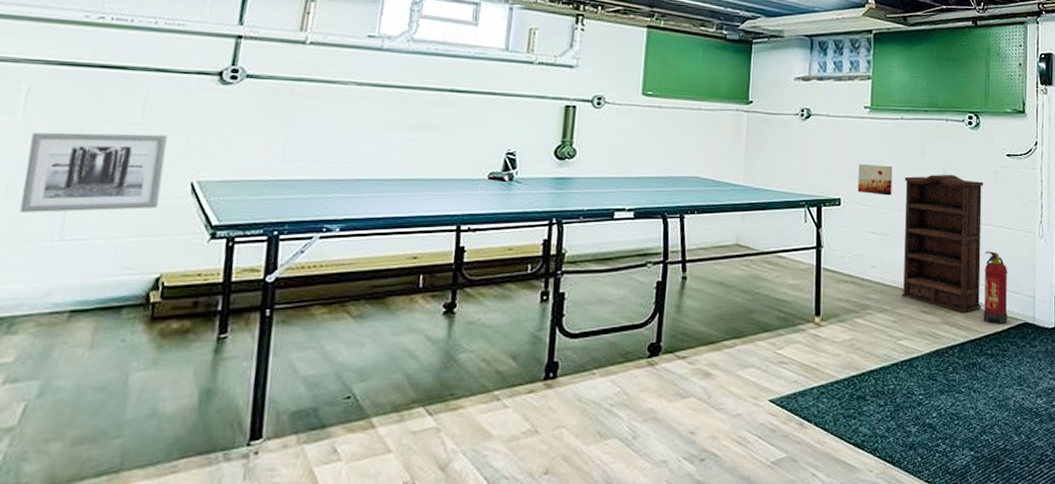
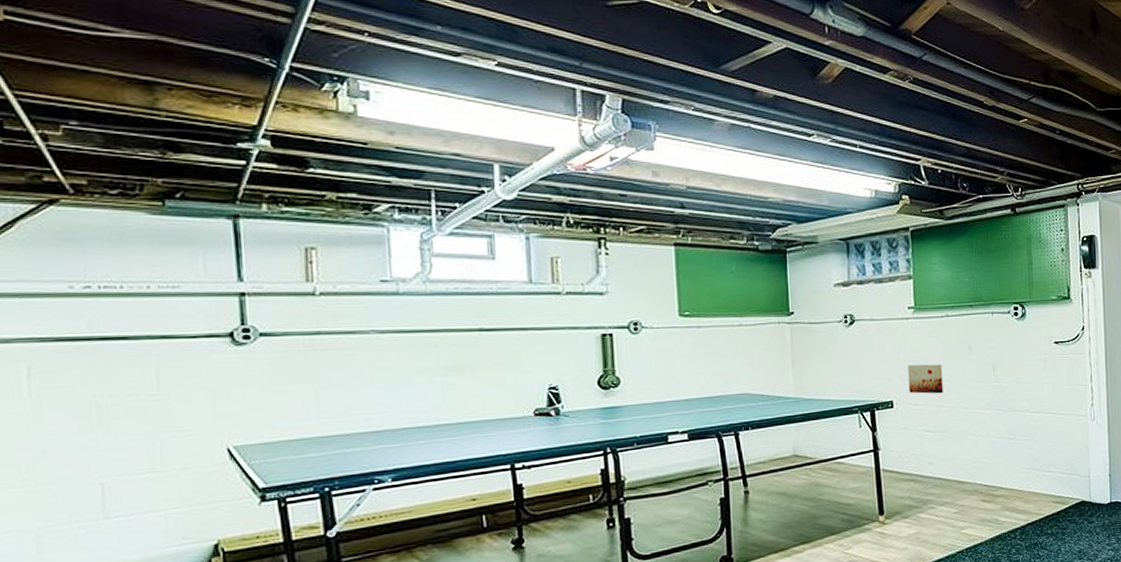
wall art: present [20,132,168,213] -> none [46,403,198,495]
bookshelf: present [901,174,983,313] -> none [955,366,1040,498]
fire extinguisher: present [983,251,1008,324] -> none [1038,437,1065,505]

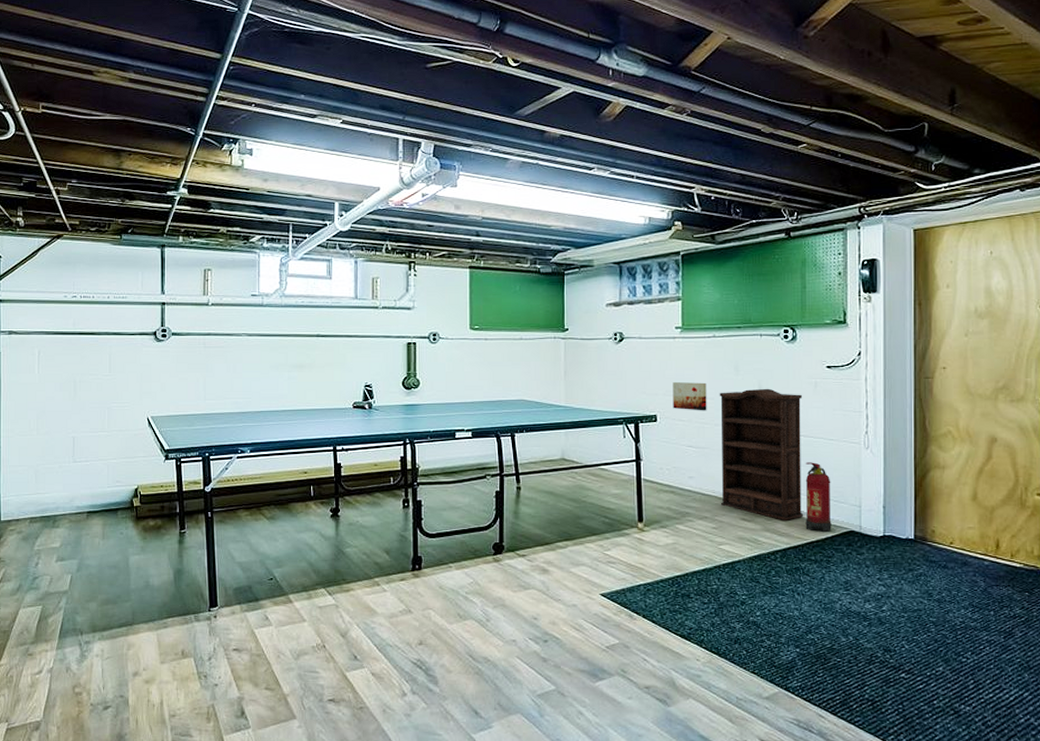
bookshelf: none [955,366,1040,498] -> present [719,388,804,520]
fire extinguisher: none [1038,437,1065,505] -> present [805,462,832,532]

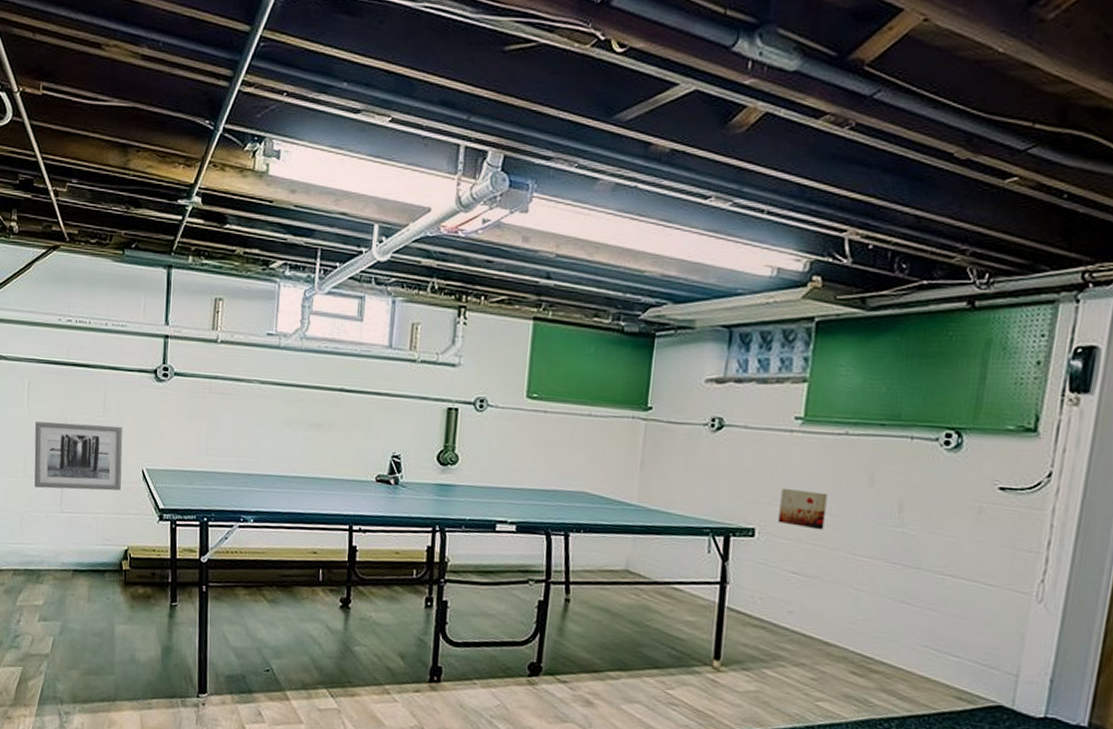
wall art: none [46,382,128,442] -> present [34,421,123,491]
bookshelf: present [719,388,804,520] -> none [824,507,958,682]
fire extinguisher: present [805,462,832,532] -> none [936,610,982,703]

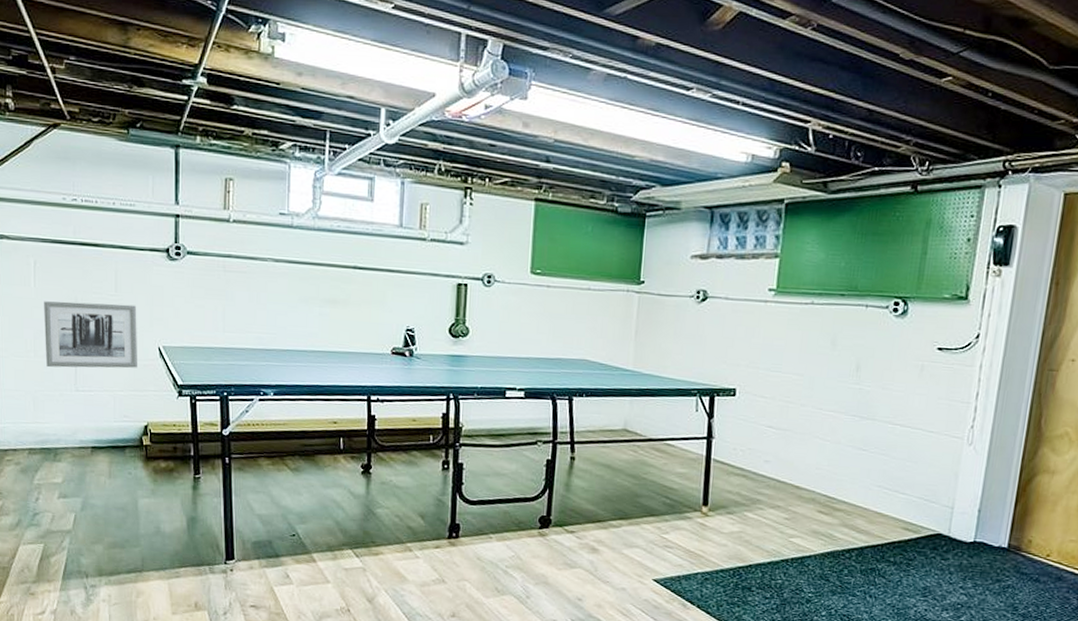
wall art: present [778,487,828,530] -> none [755,352,797,389]

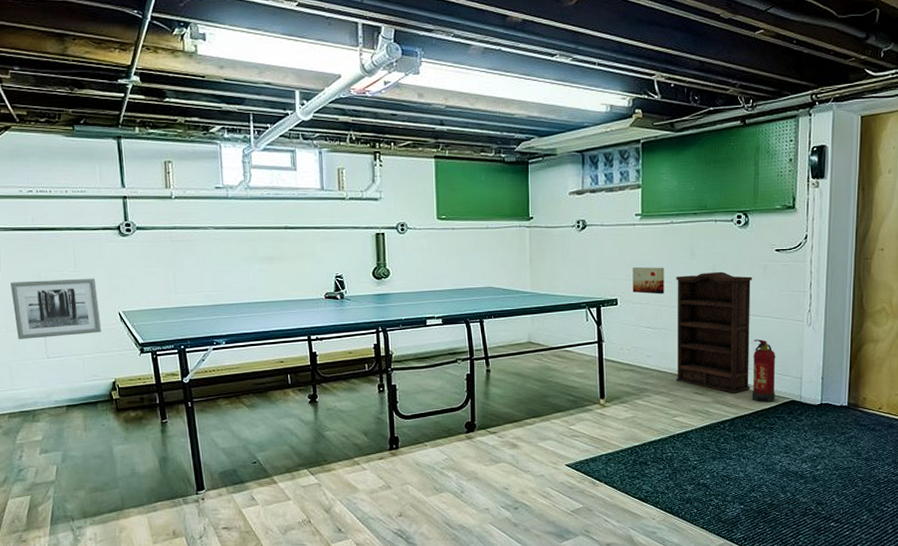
wall art: none [755,352,797,389] -> present [632,266,664,294]
bookshelf: none [796,367,905,517] -> present [675,271,752,393]
fire extinguisher: none [888,455,924,533] -> present [752,339,776,402]

